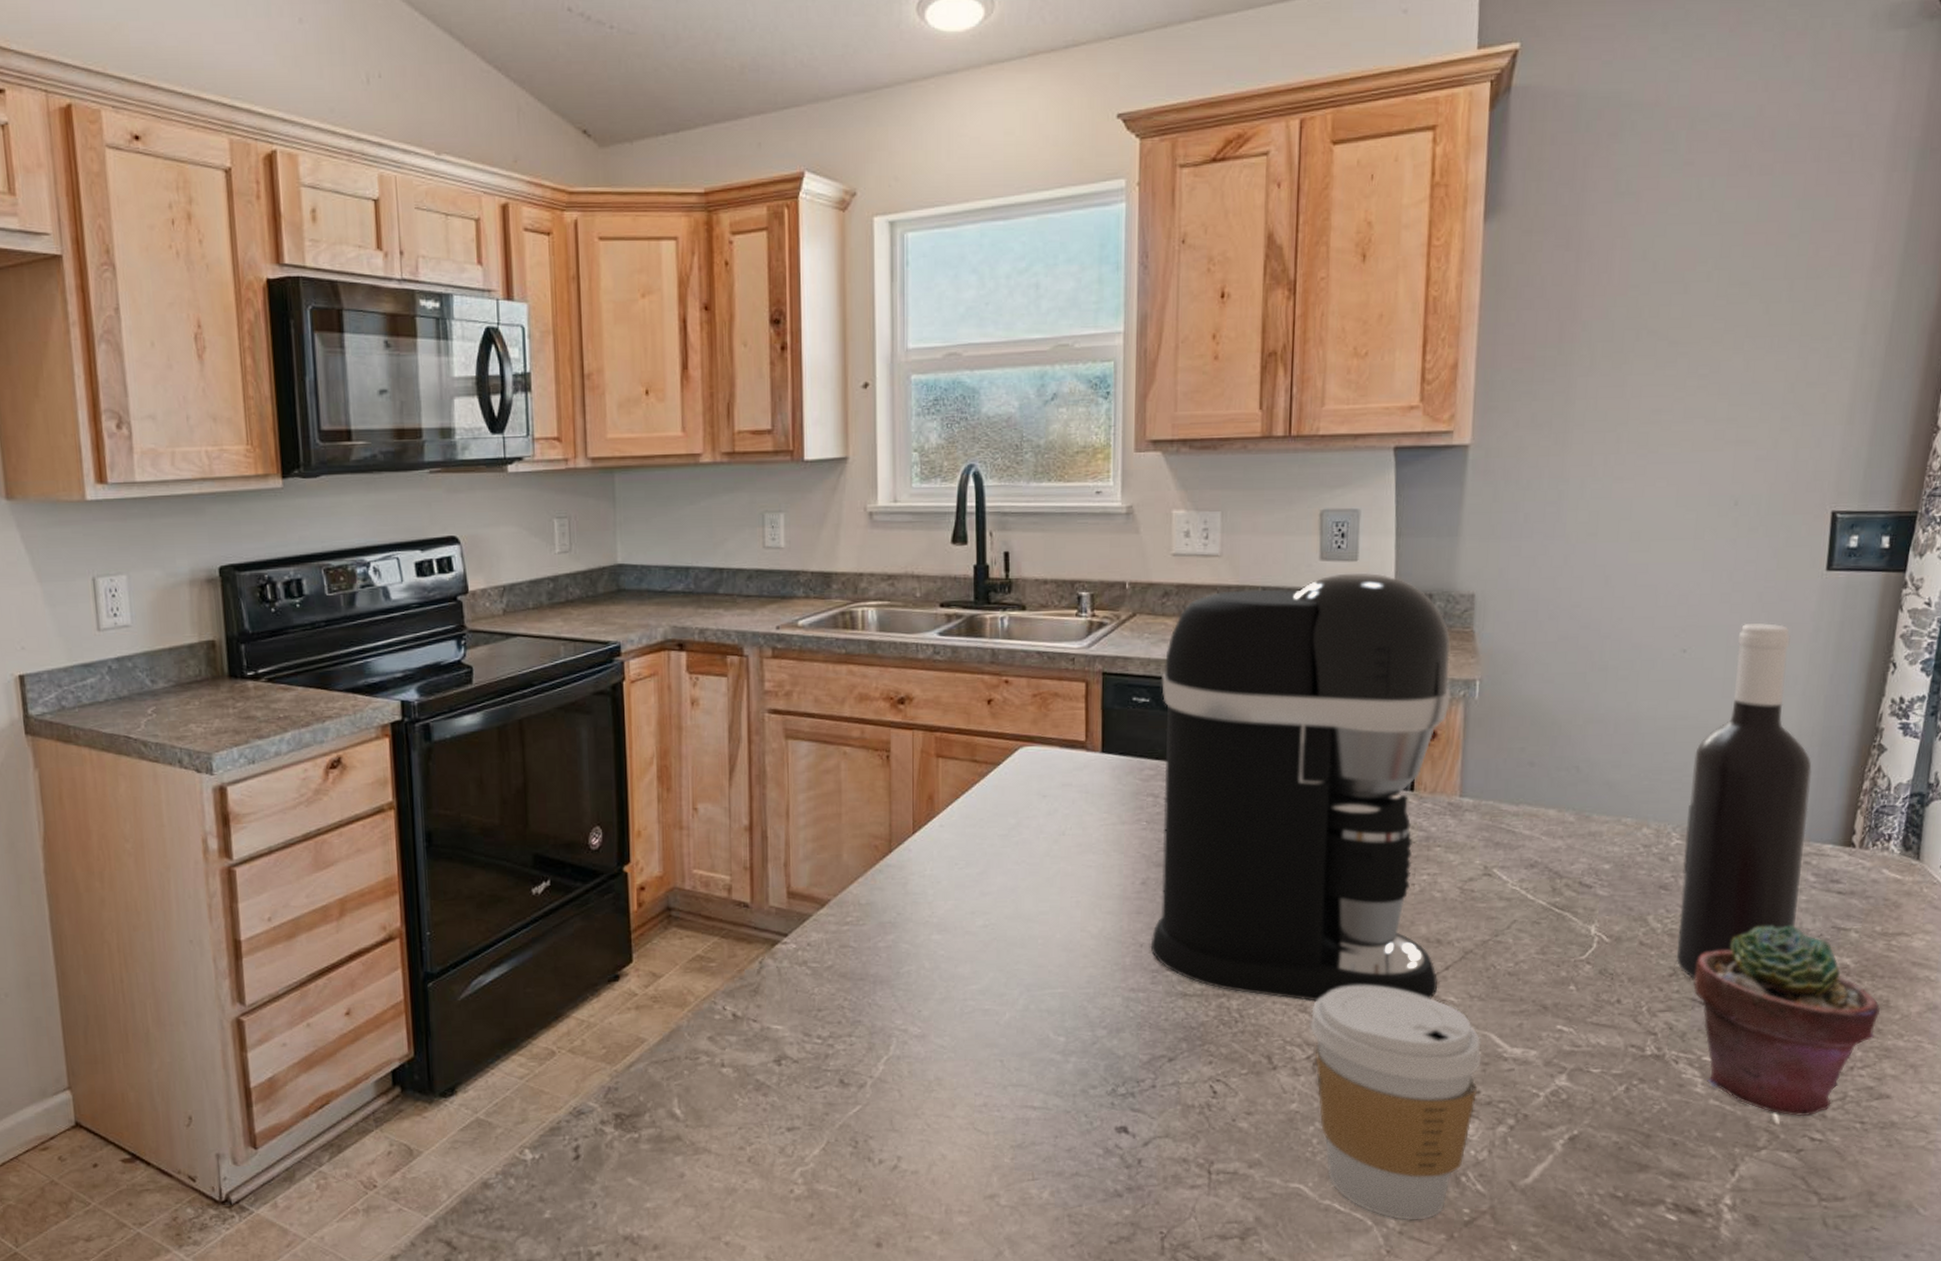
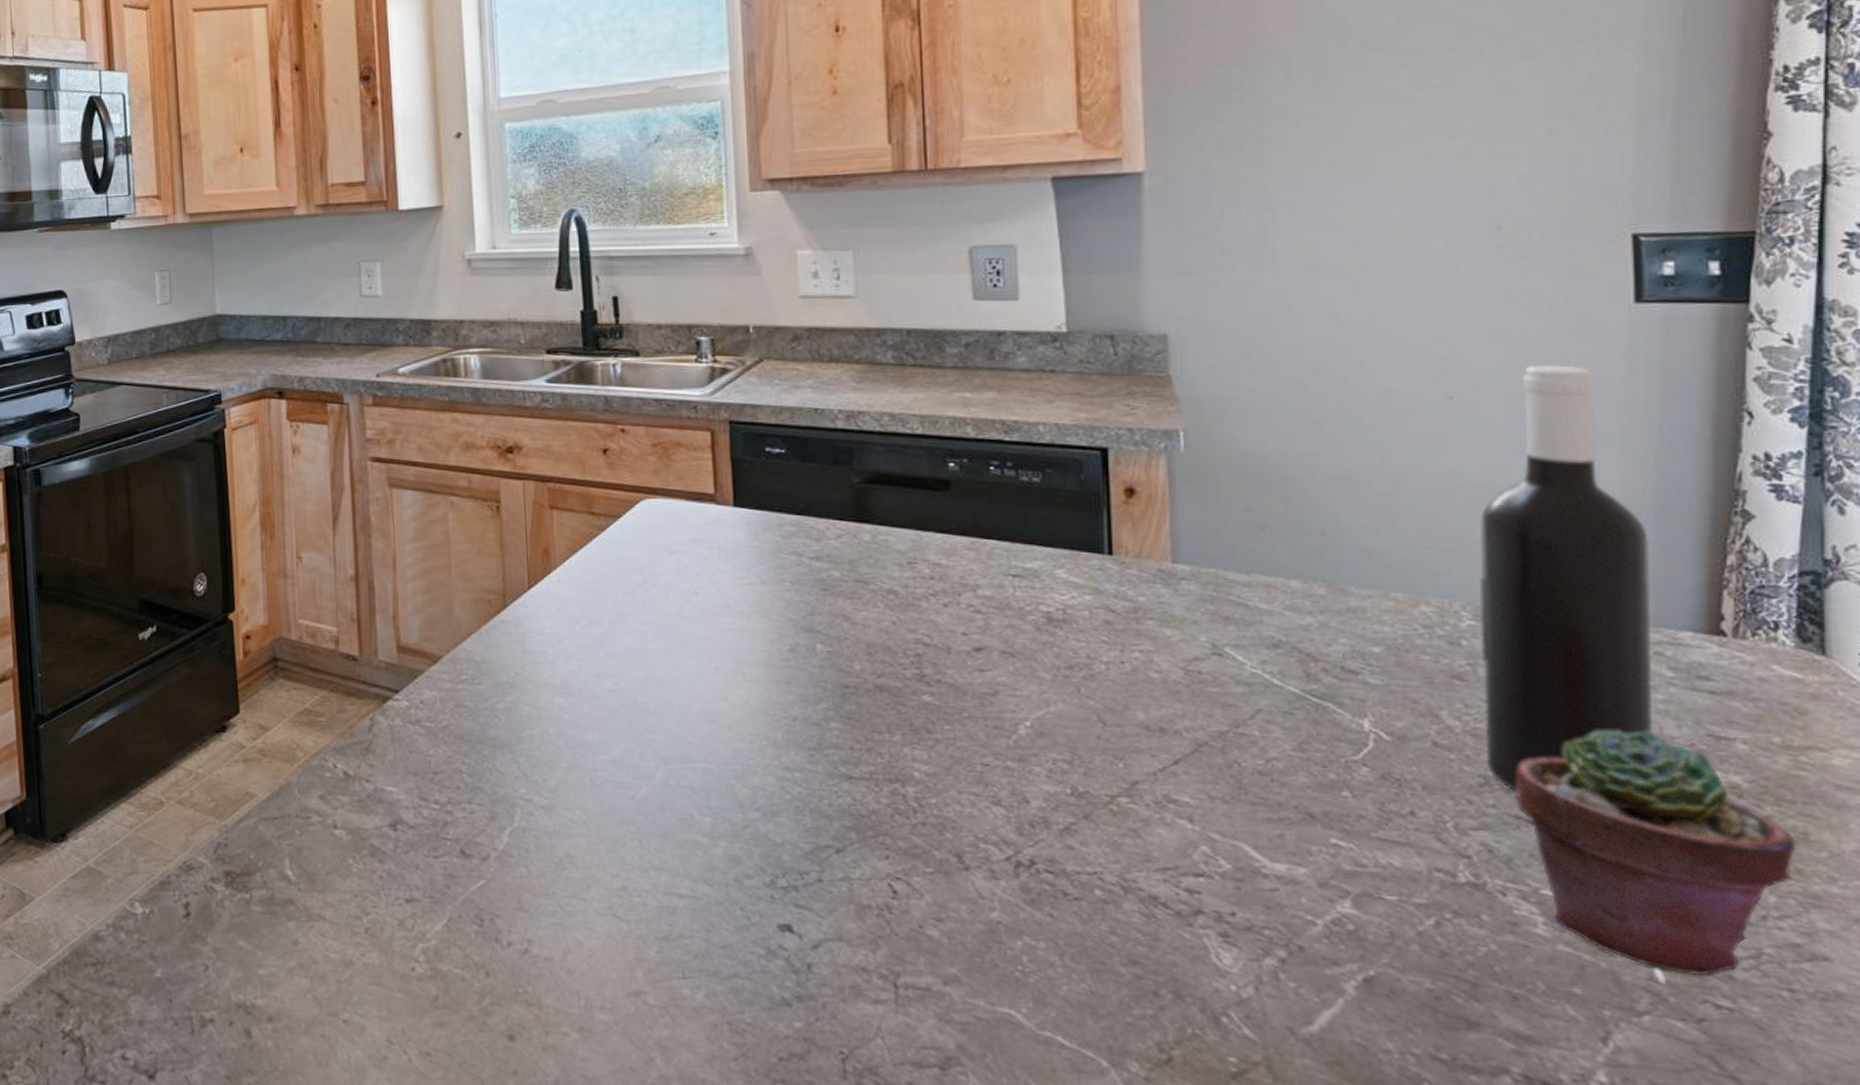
coffee maker: present [1150,572,1452,1002] -> none [797,312,1167,798]
coffee cup: present [1311,985,1481,1221] -> none [1007,777,1233,1065]

